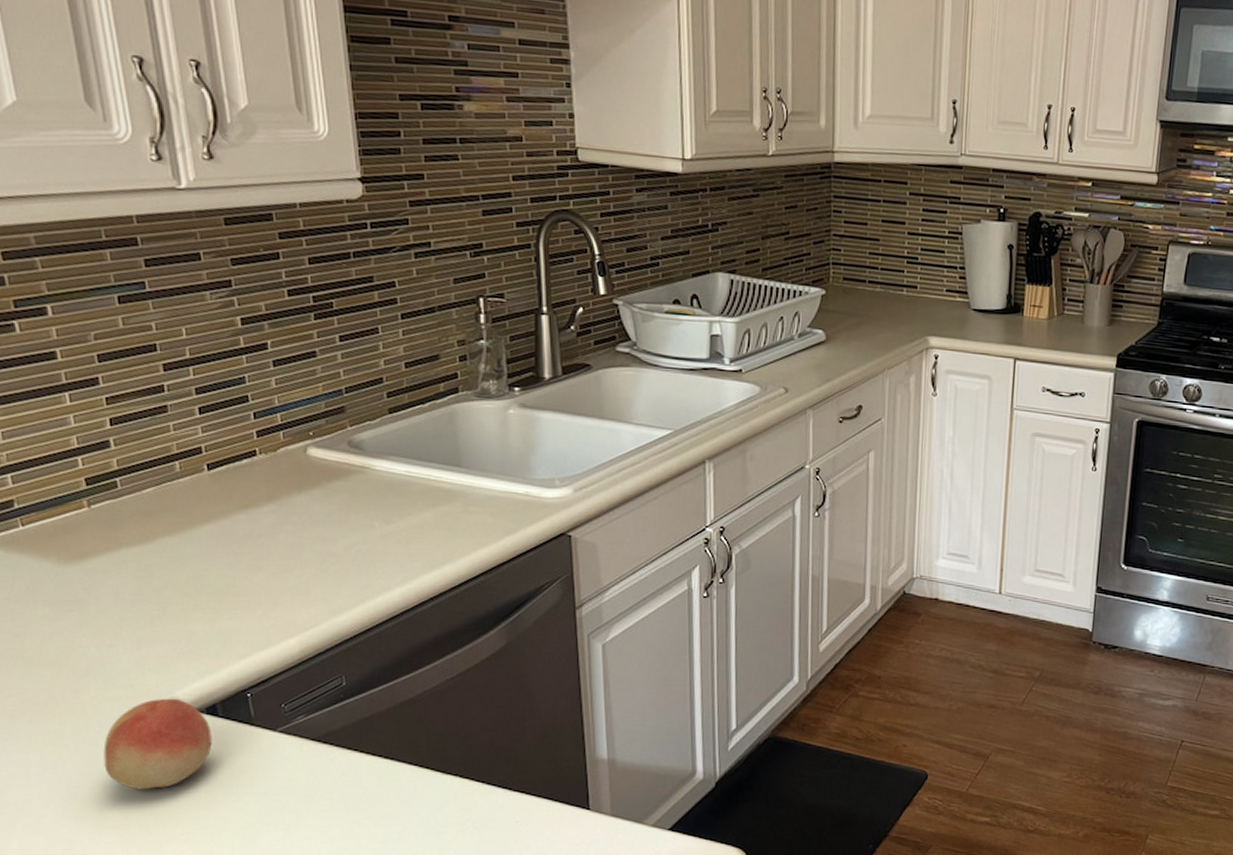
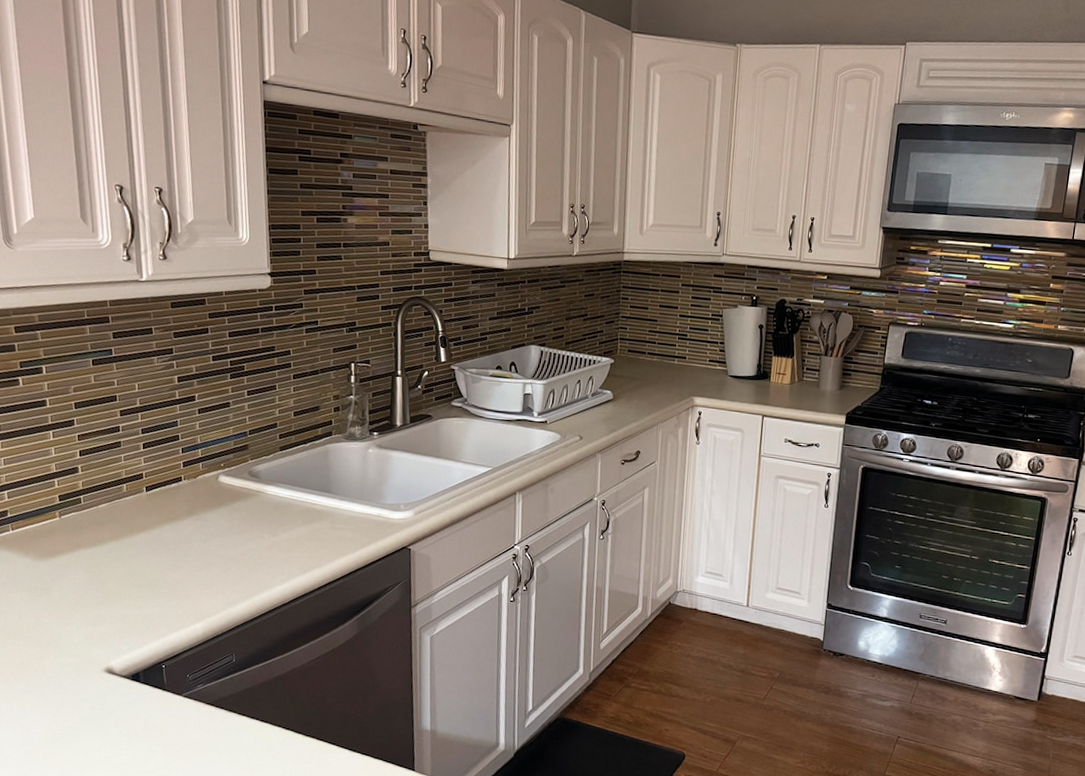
fruit: present [103,698,212,790] -> none [55,666,135,738]

